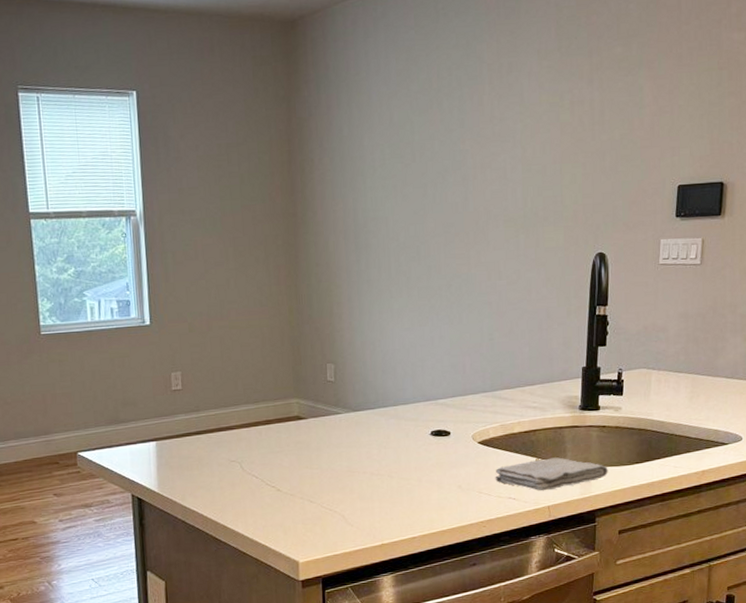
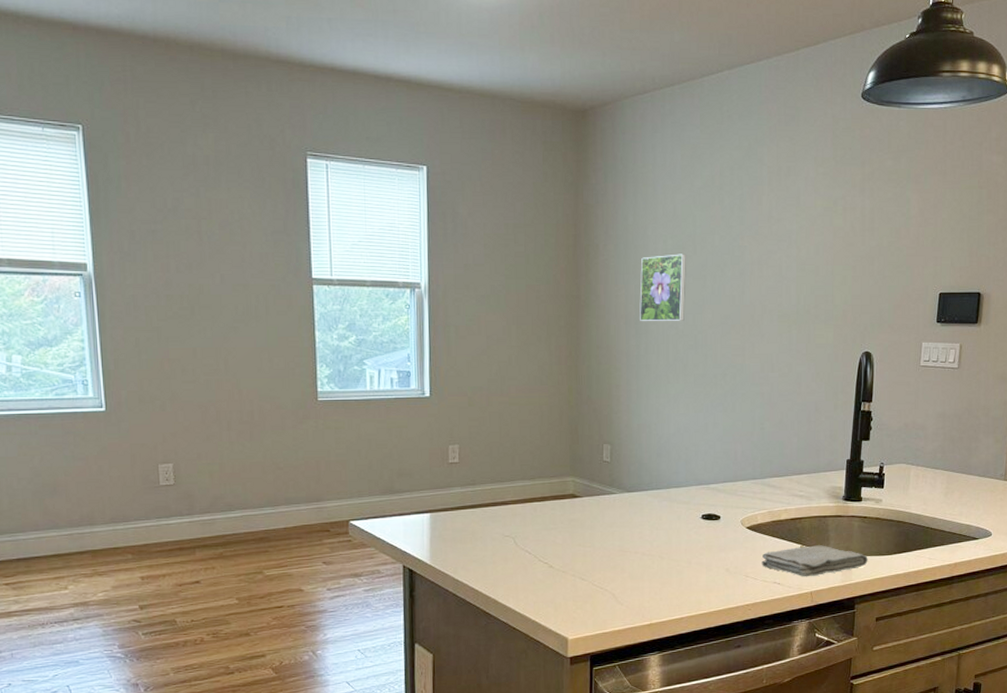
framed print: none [358,162,406,235] -> present [639,254,686,321]

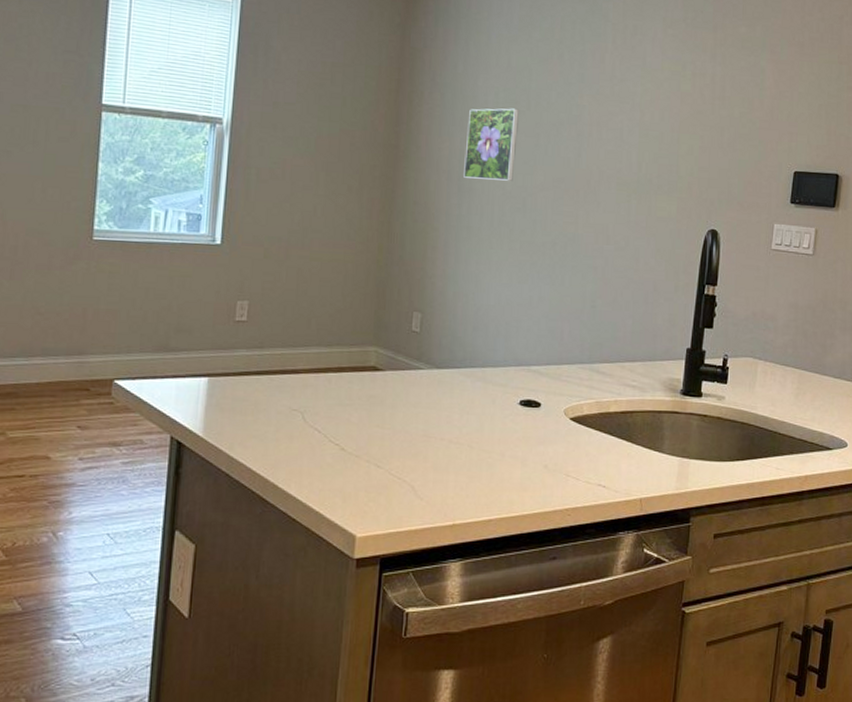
washcloth: present [761,545,868,577] -> none [585,444,707,481]

